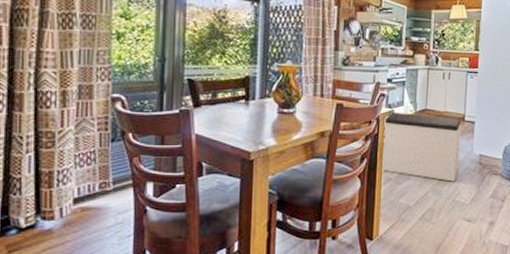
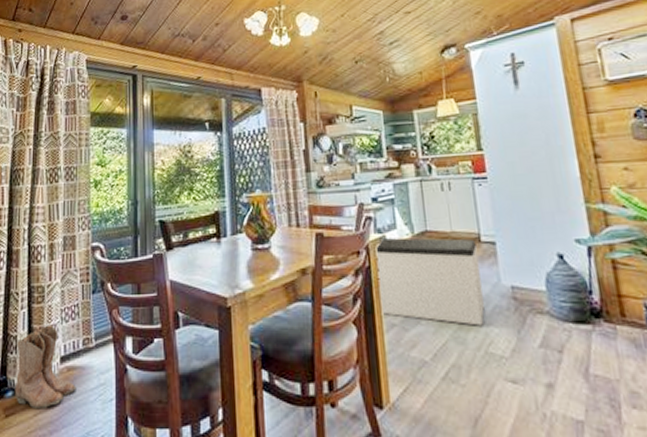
boots: none [19,169,91,244] -> present [14,324,76,408]

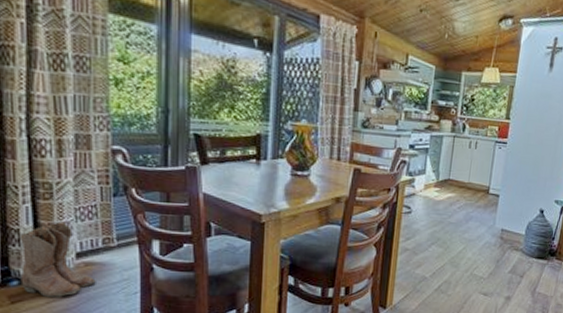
bench: present [377,237,485,326] -> none [400,179,486,255]

